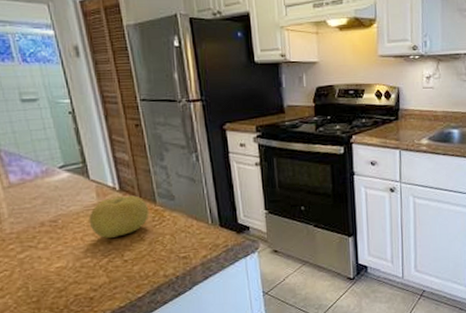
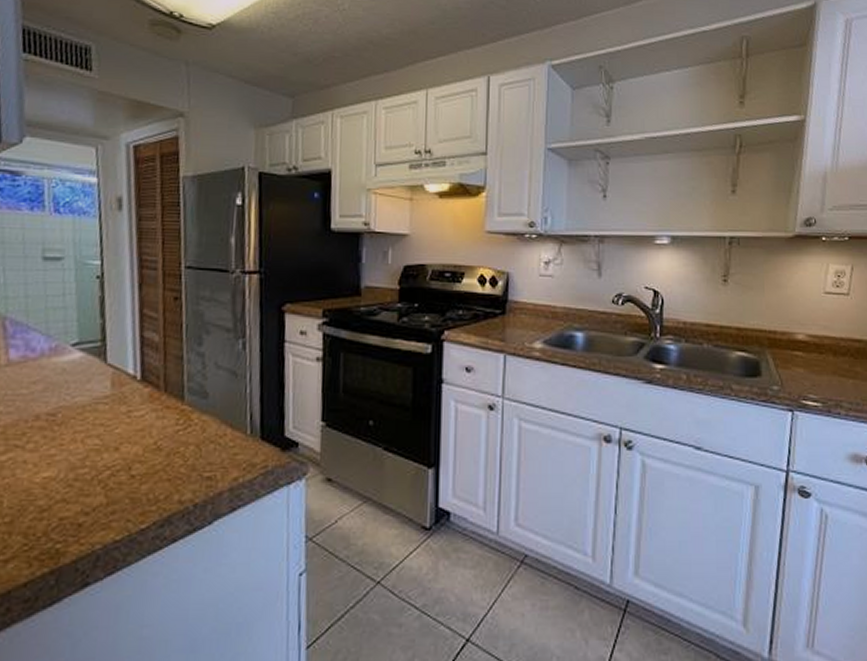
fruit: present [88,195,149,238] -> none [95,388,174,443]

